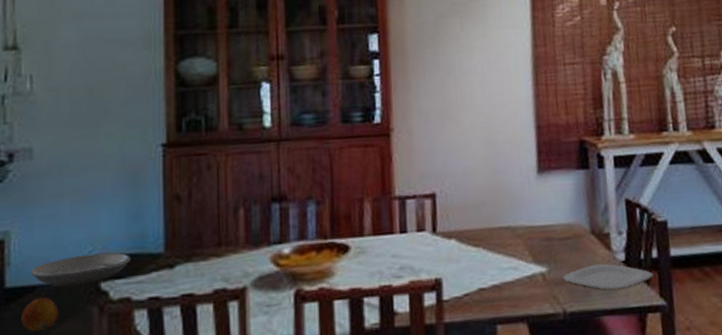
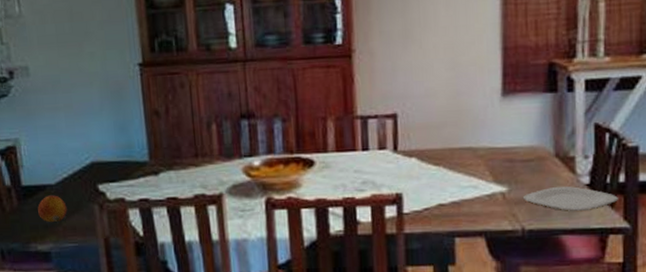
plate: present [30,252,131,287] -> none [40,159,121,187]

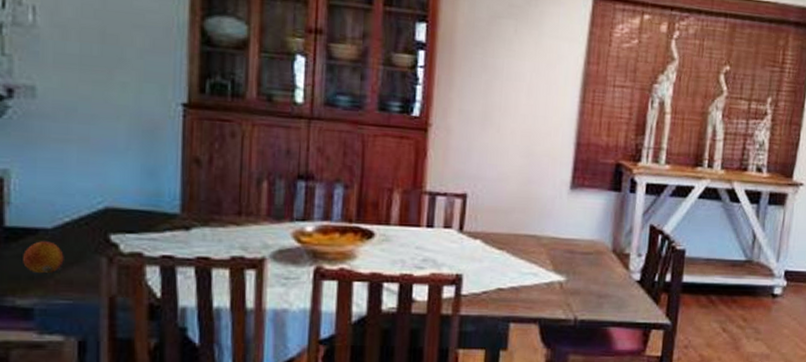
plate: present [522,186,618,212] -> none [578,280,663,306]

